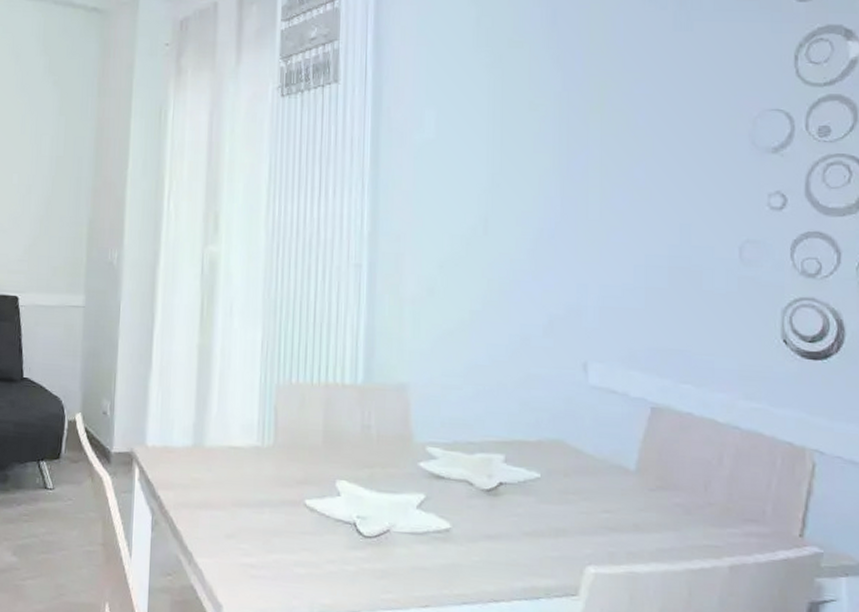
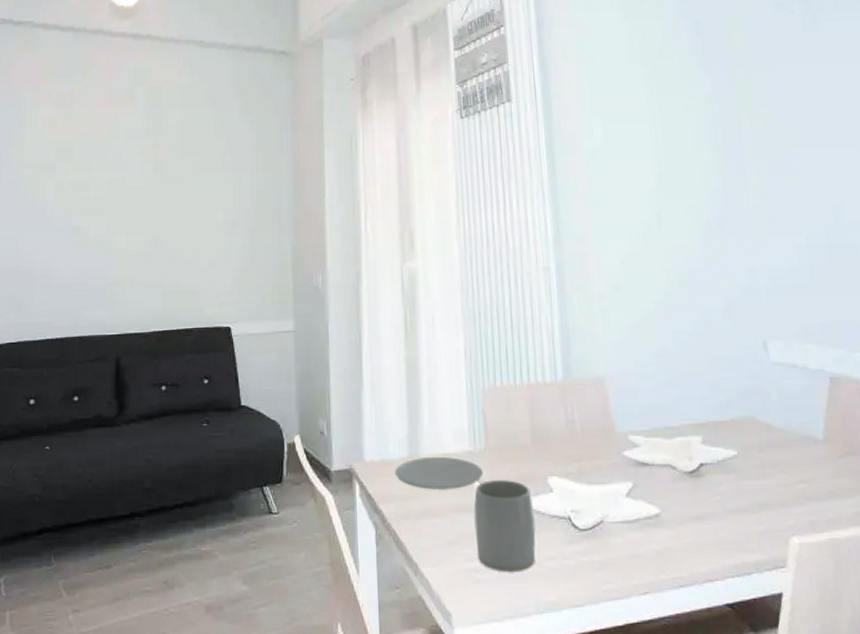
plate: none [176,448,269,483] -> present [394,456,483,490]
mug: none [254,477,320,571] -> present [474,480,536,572]

